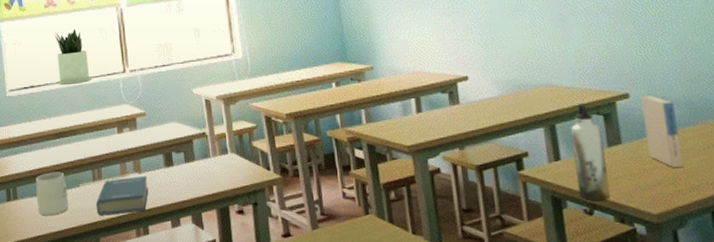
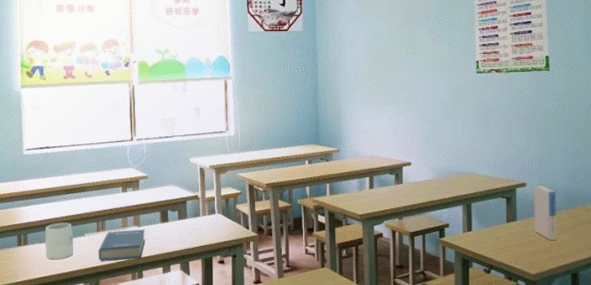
planter: present [54,29,93,86] -> none [70,99,103,148]
water bottle: present [570,104,611,200] -> none [481,189,505,262]

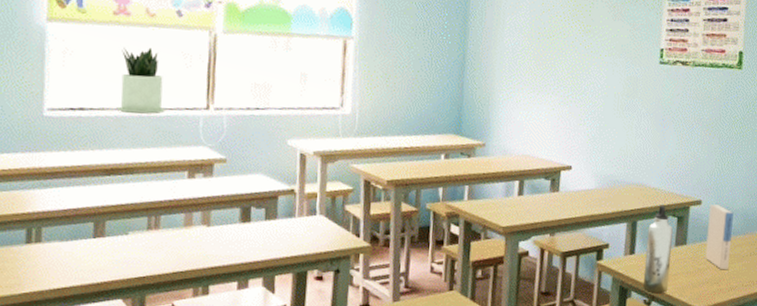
mug: present [44,222,74,260] -> none [67,214,113,265]
planter: none [70,99,103,148] -> present [116,47,166,115]
book: present [98,229,145,261] -> none [146,229,217,270]
water bottle: none [481,189,505,262] -> present [643,205,673,293]

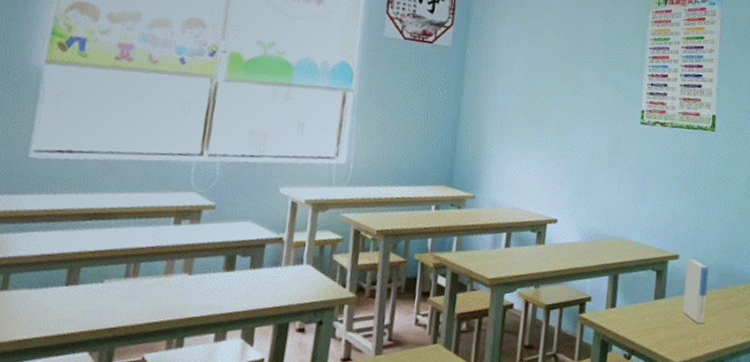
planter: present [116,47,166,115] -> none [107,92,159,159]
water bottle: present [643,205,673,293] -> none [623,259,653,347]

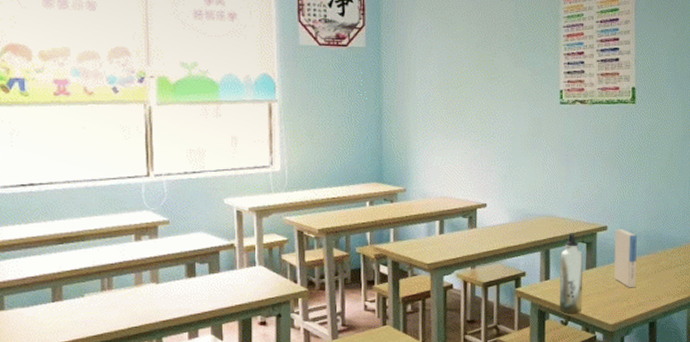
water bottle: none [623,259,653,347] -> present [559,233,584,313]

